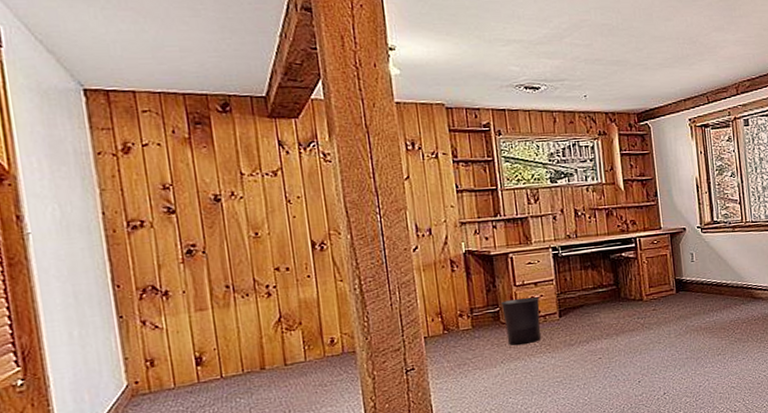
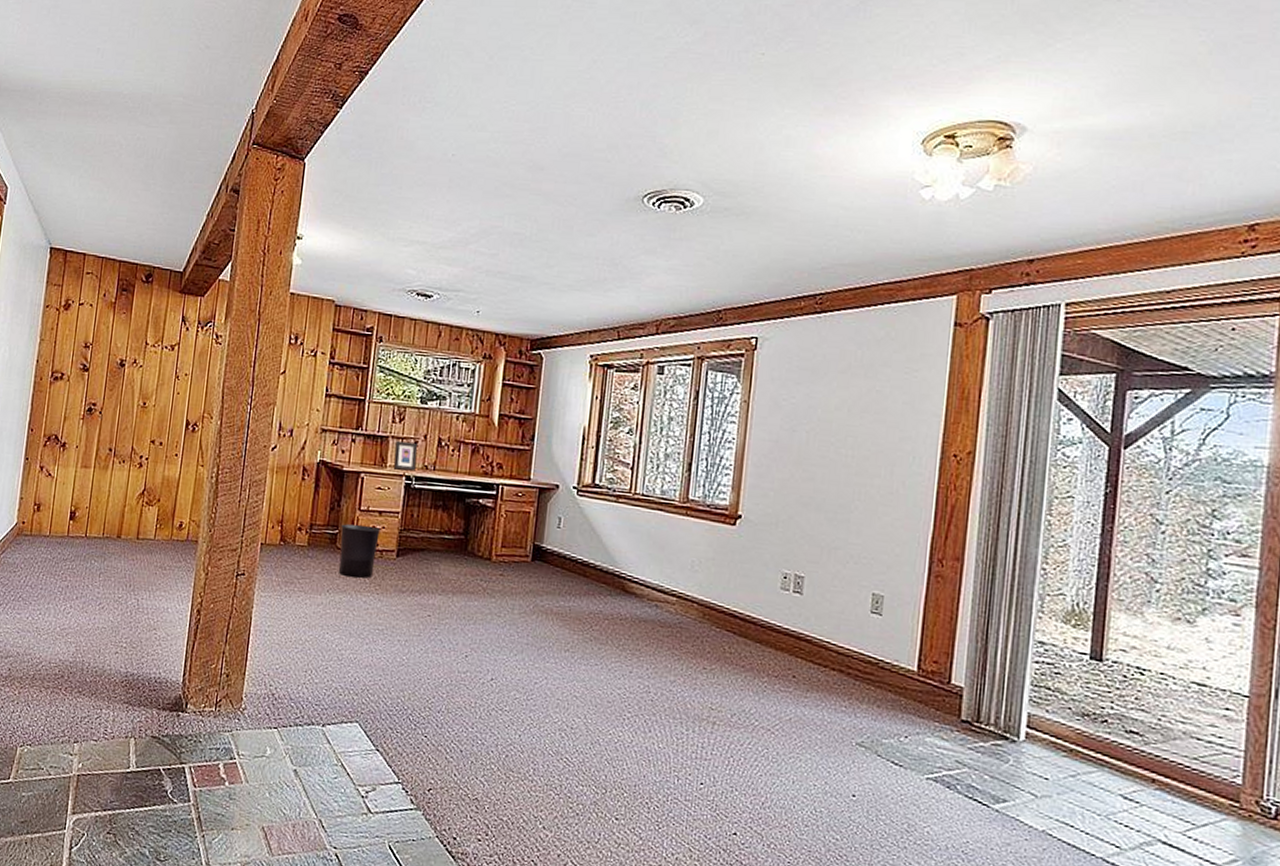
picture frame: none [535,218,560,244] -> present [393,440,418,472]

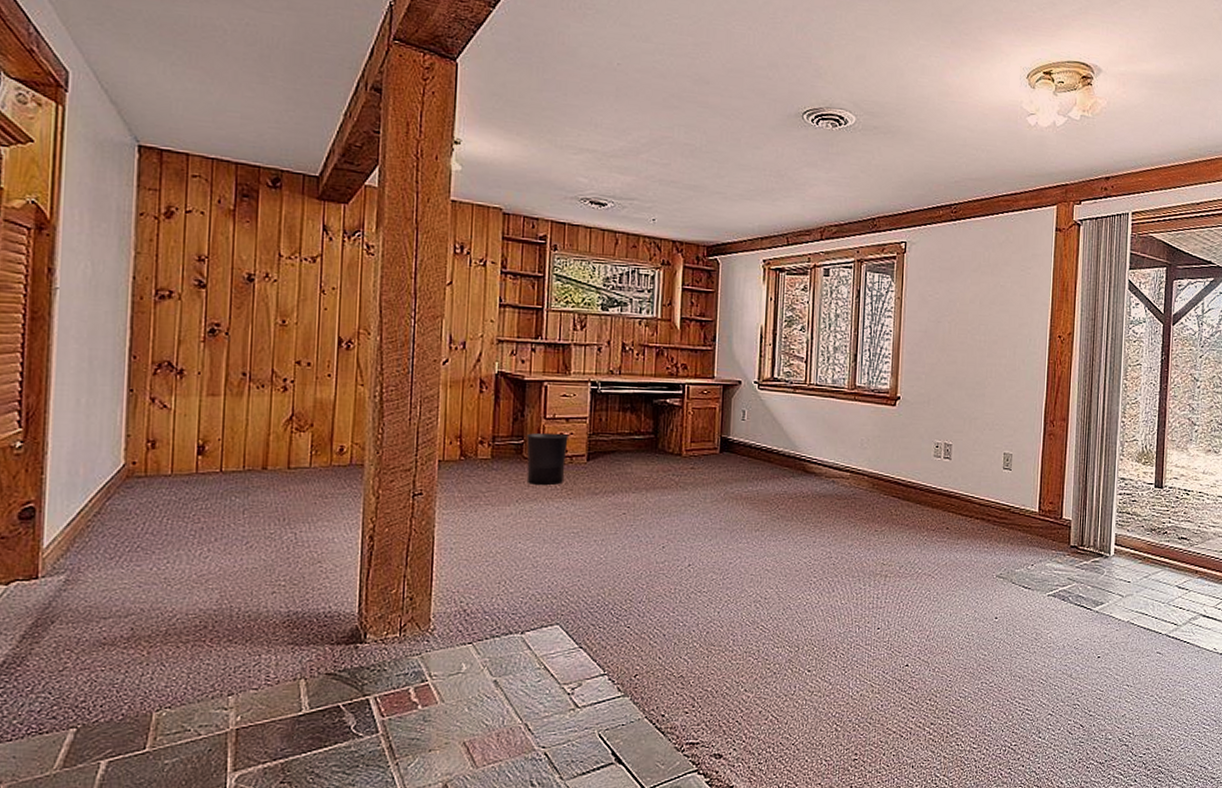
picture frame: present [393,440,418,472] -> none [577,347,602,377]

